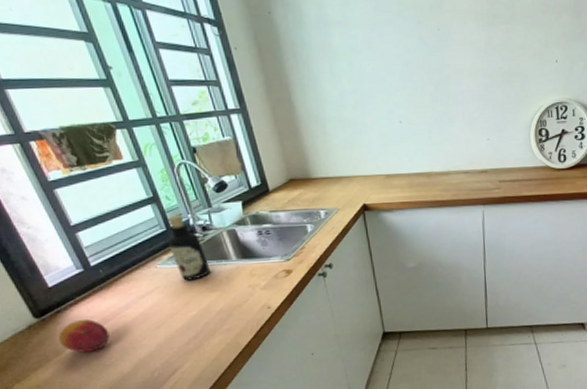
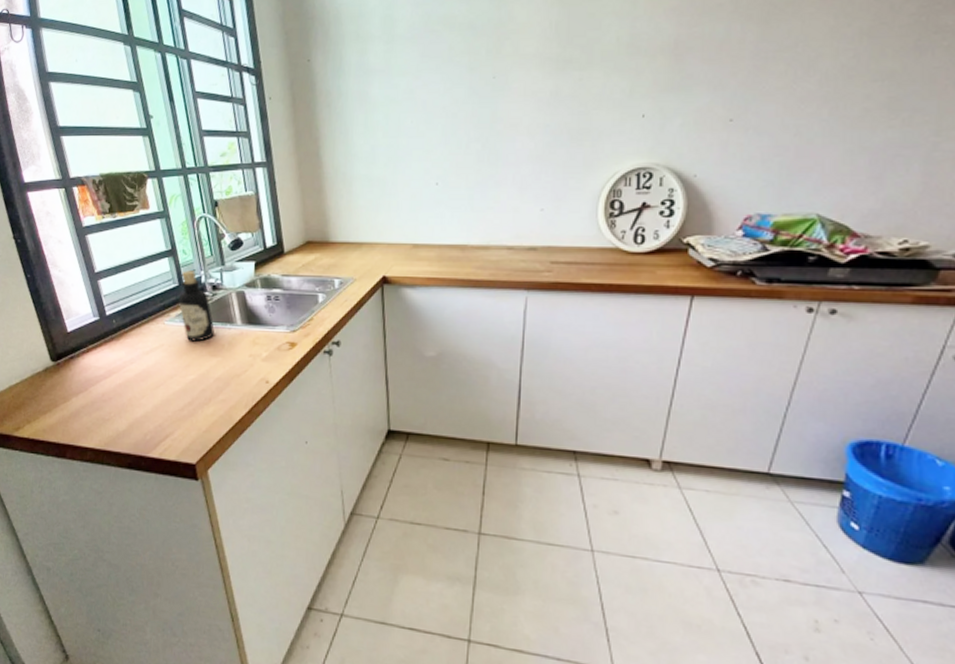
fruit: present [58,318,110,353] -> none [68,368,112,403]

